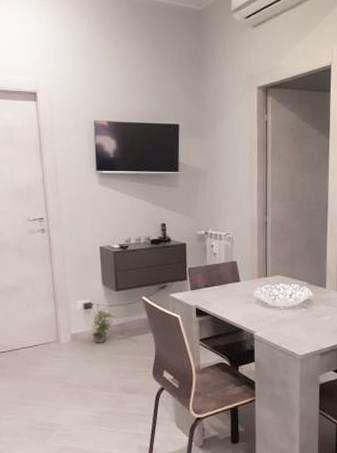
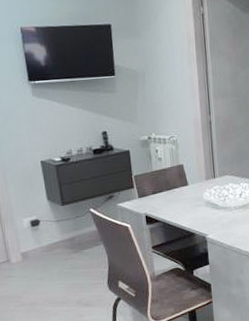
potted plant: present [88,302,119,343] -> none [34,218,69,260]

